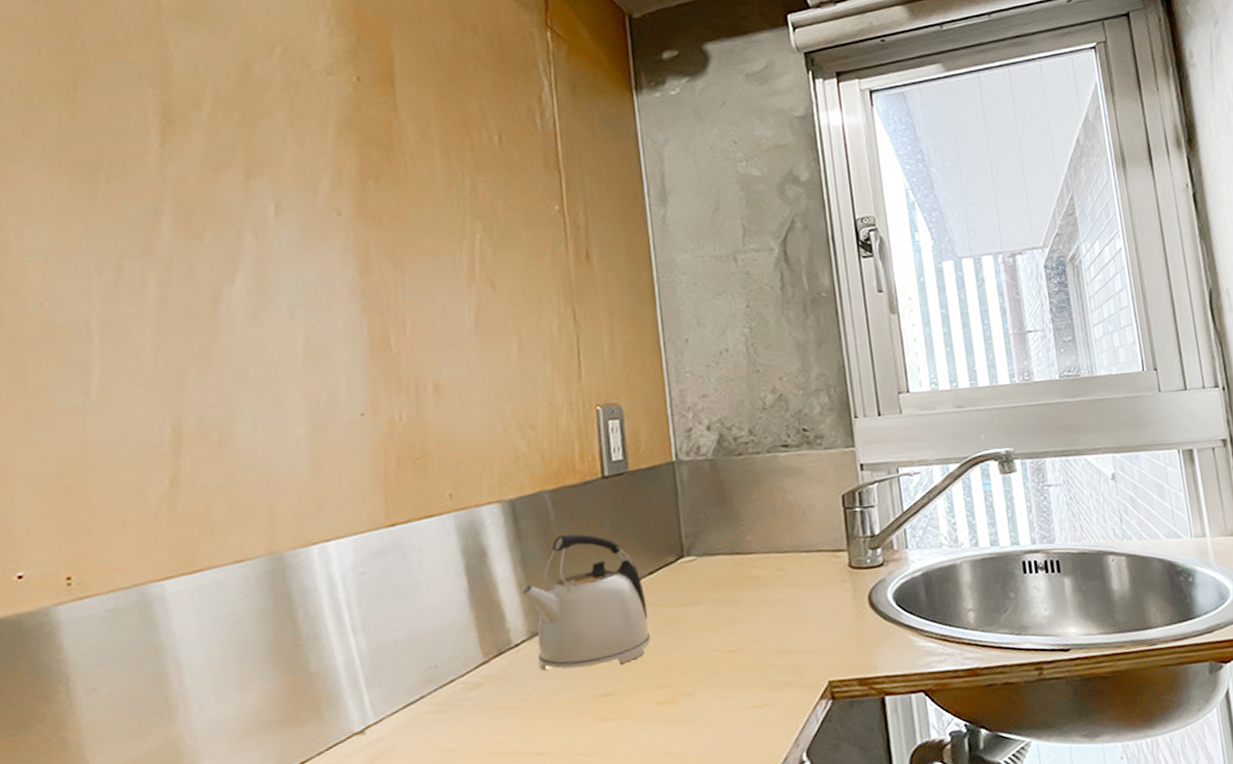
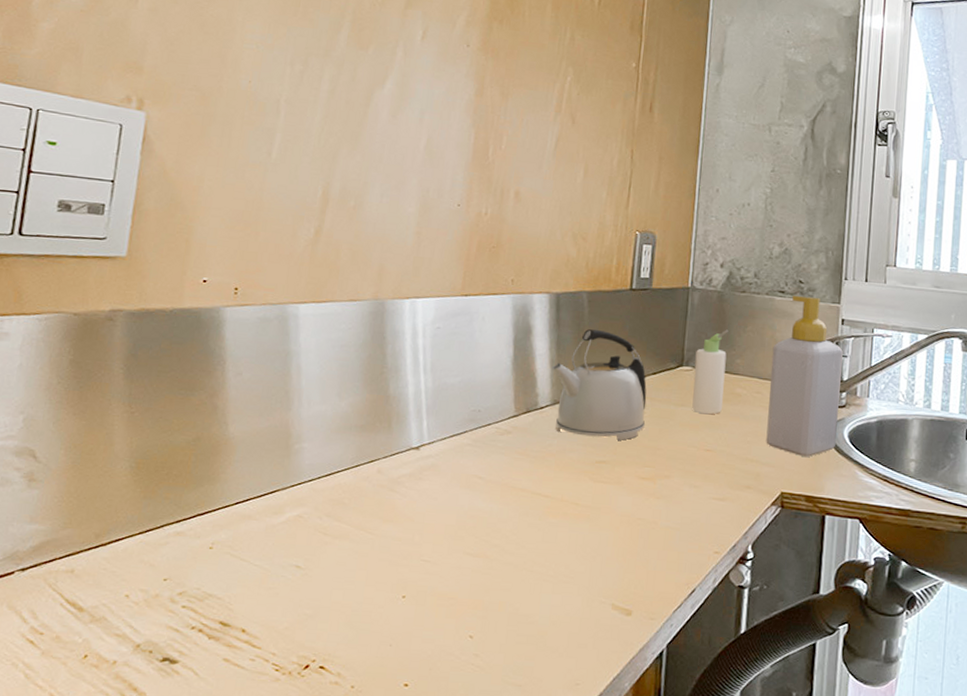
bottle: none [696,502,742,609] -> present [692,329,729,414]
soap bottle: none [786,444,881,634] -> present [766,295,843,457]

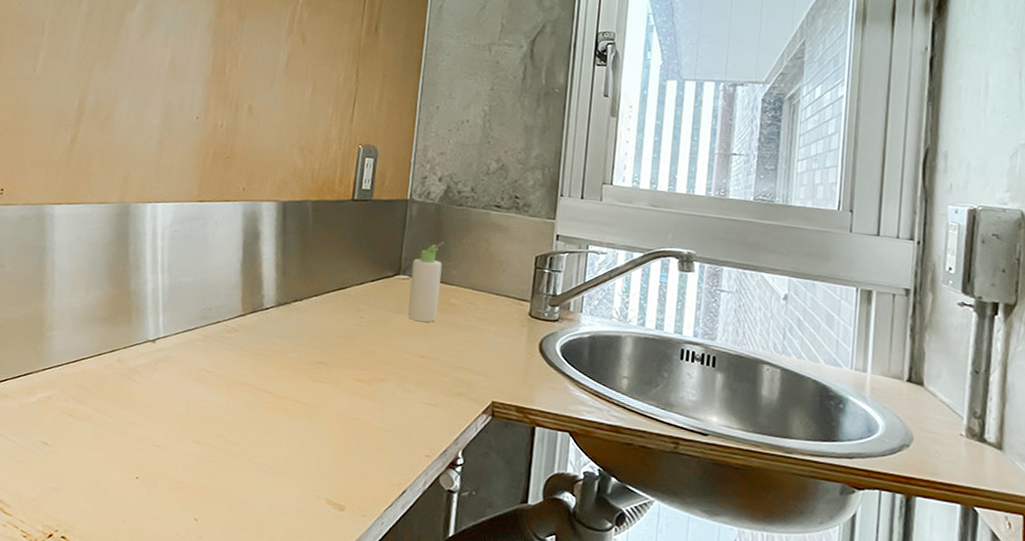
kettle: present [552,329,647,440] -> none [277,236,365,343]
soap bottle: present [766,295,843,457] -> none [478,210,557,368]

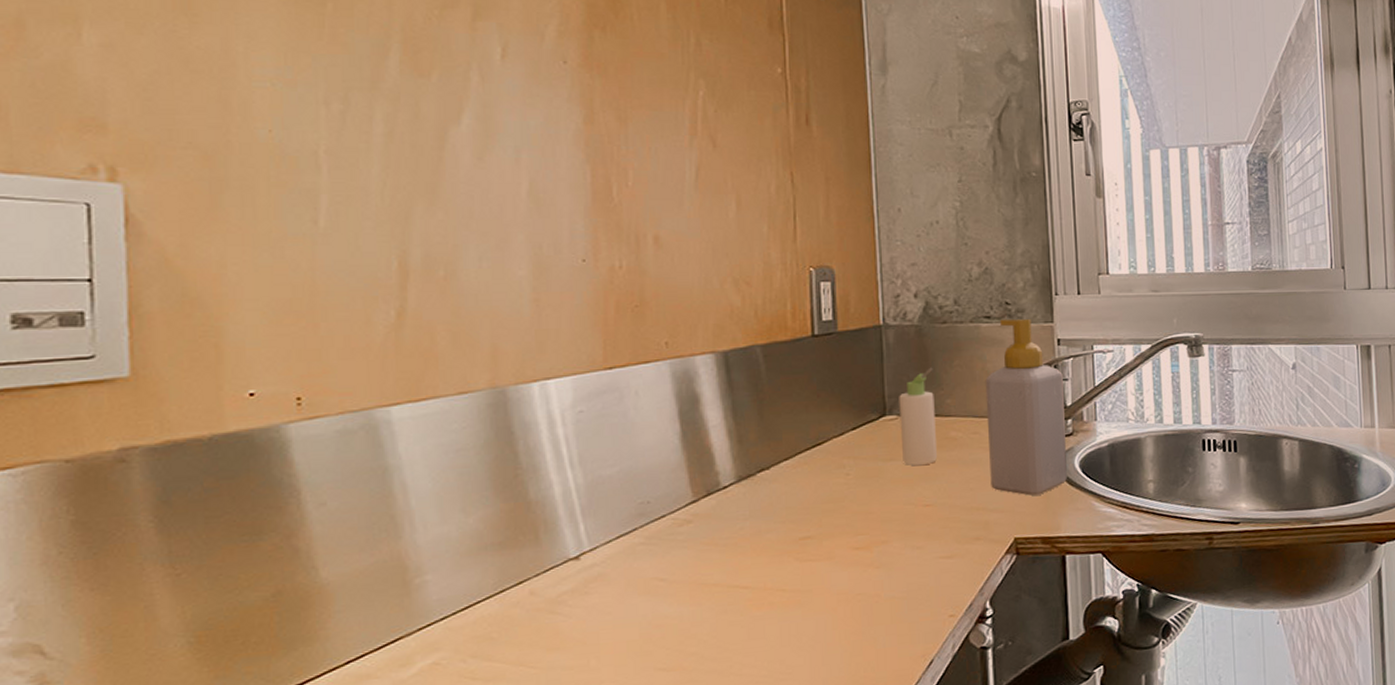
soap bottle: none [478,210,557,368] -> present [985,318,1067,496]

